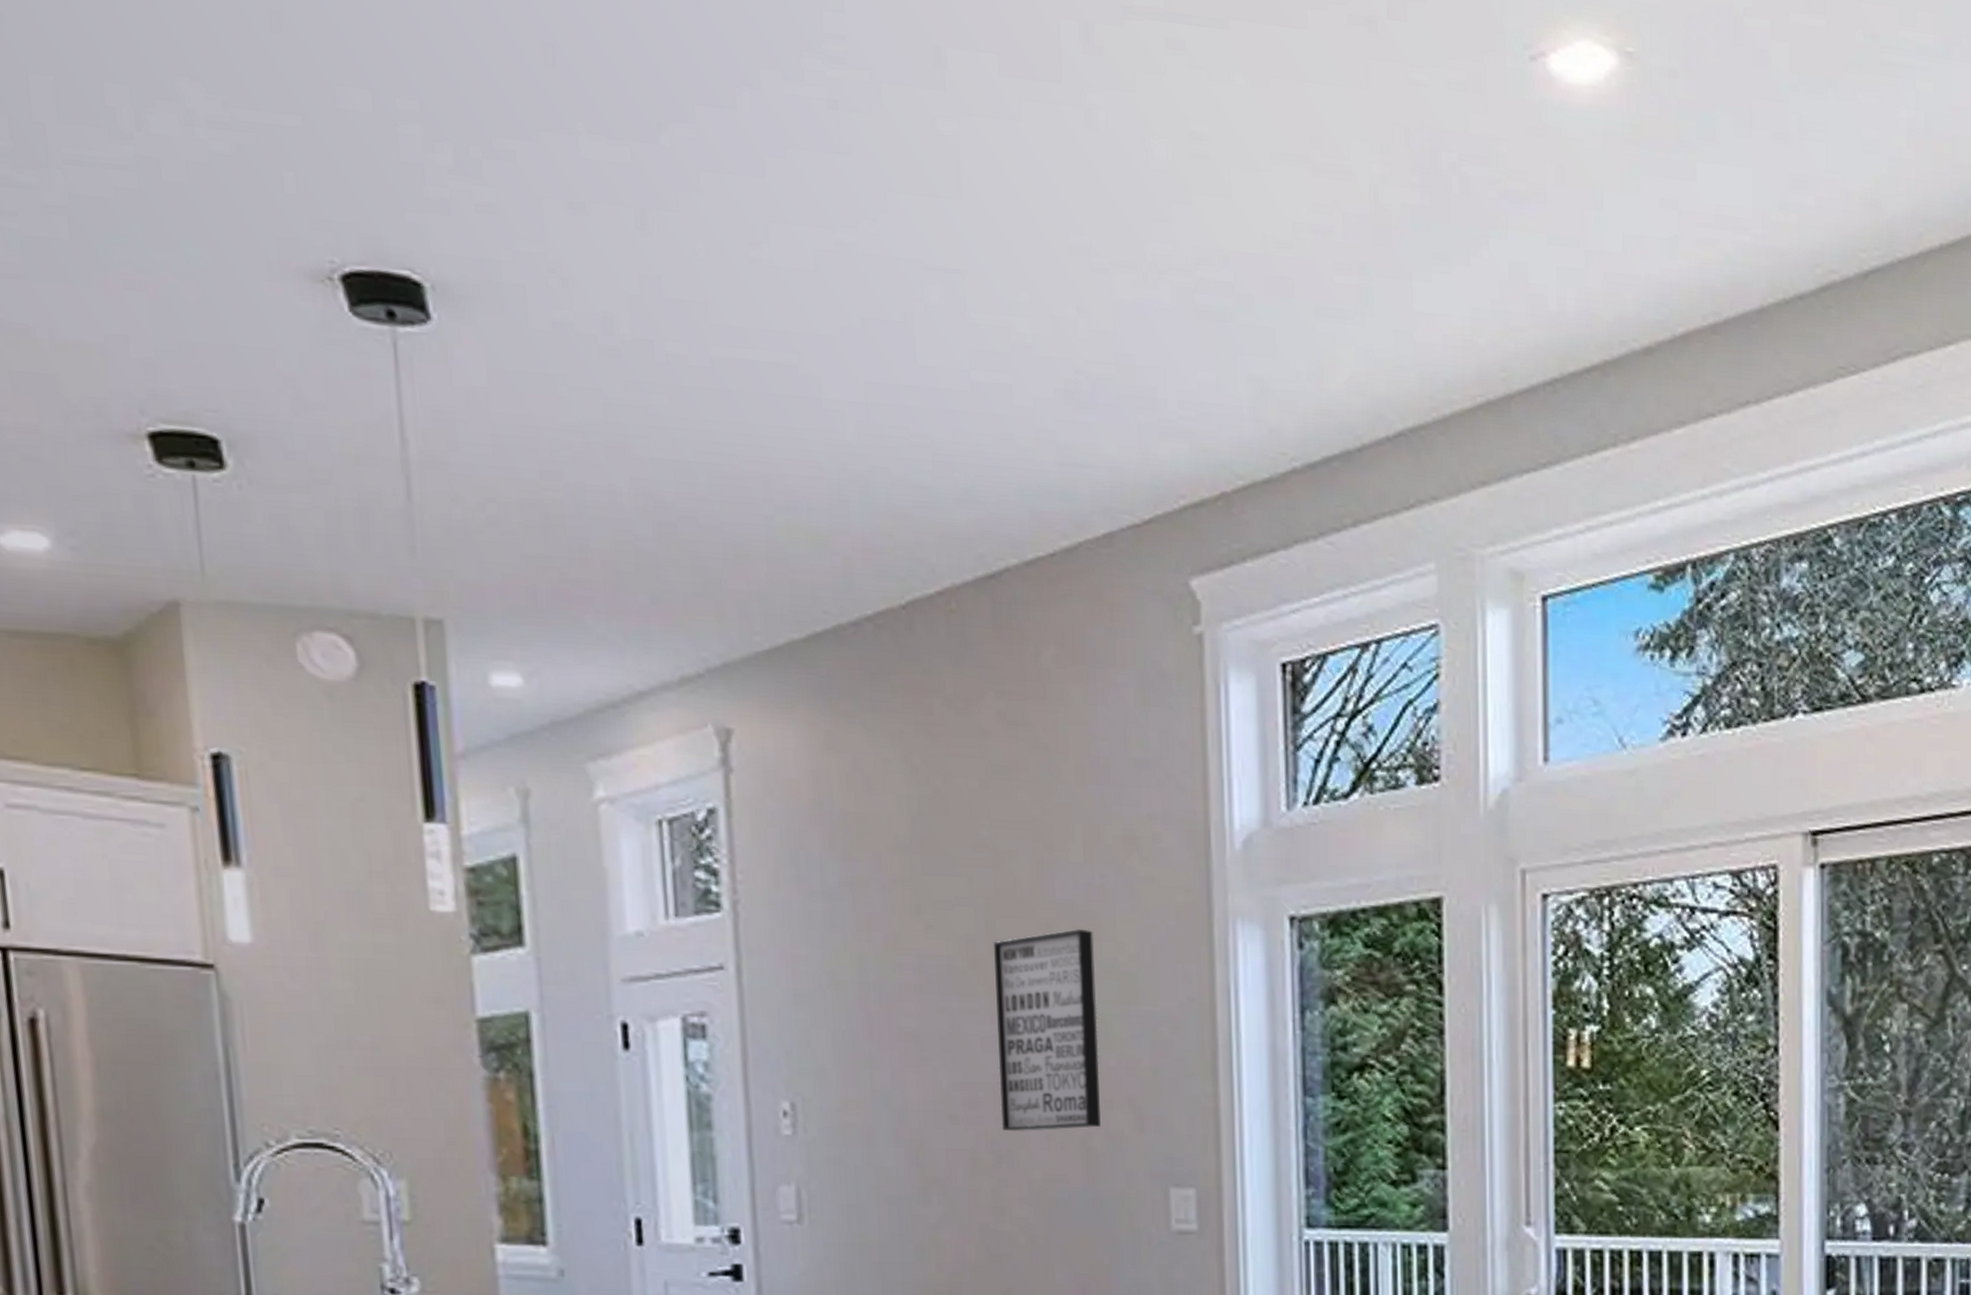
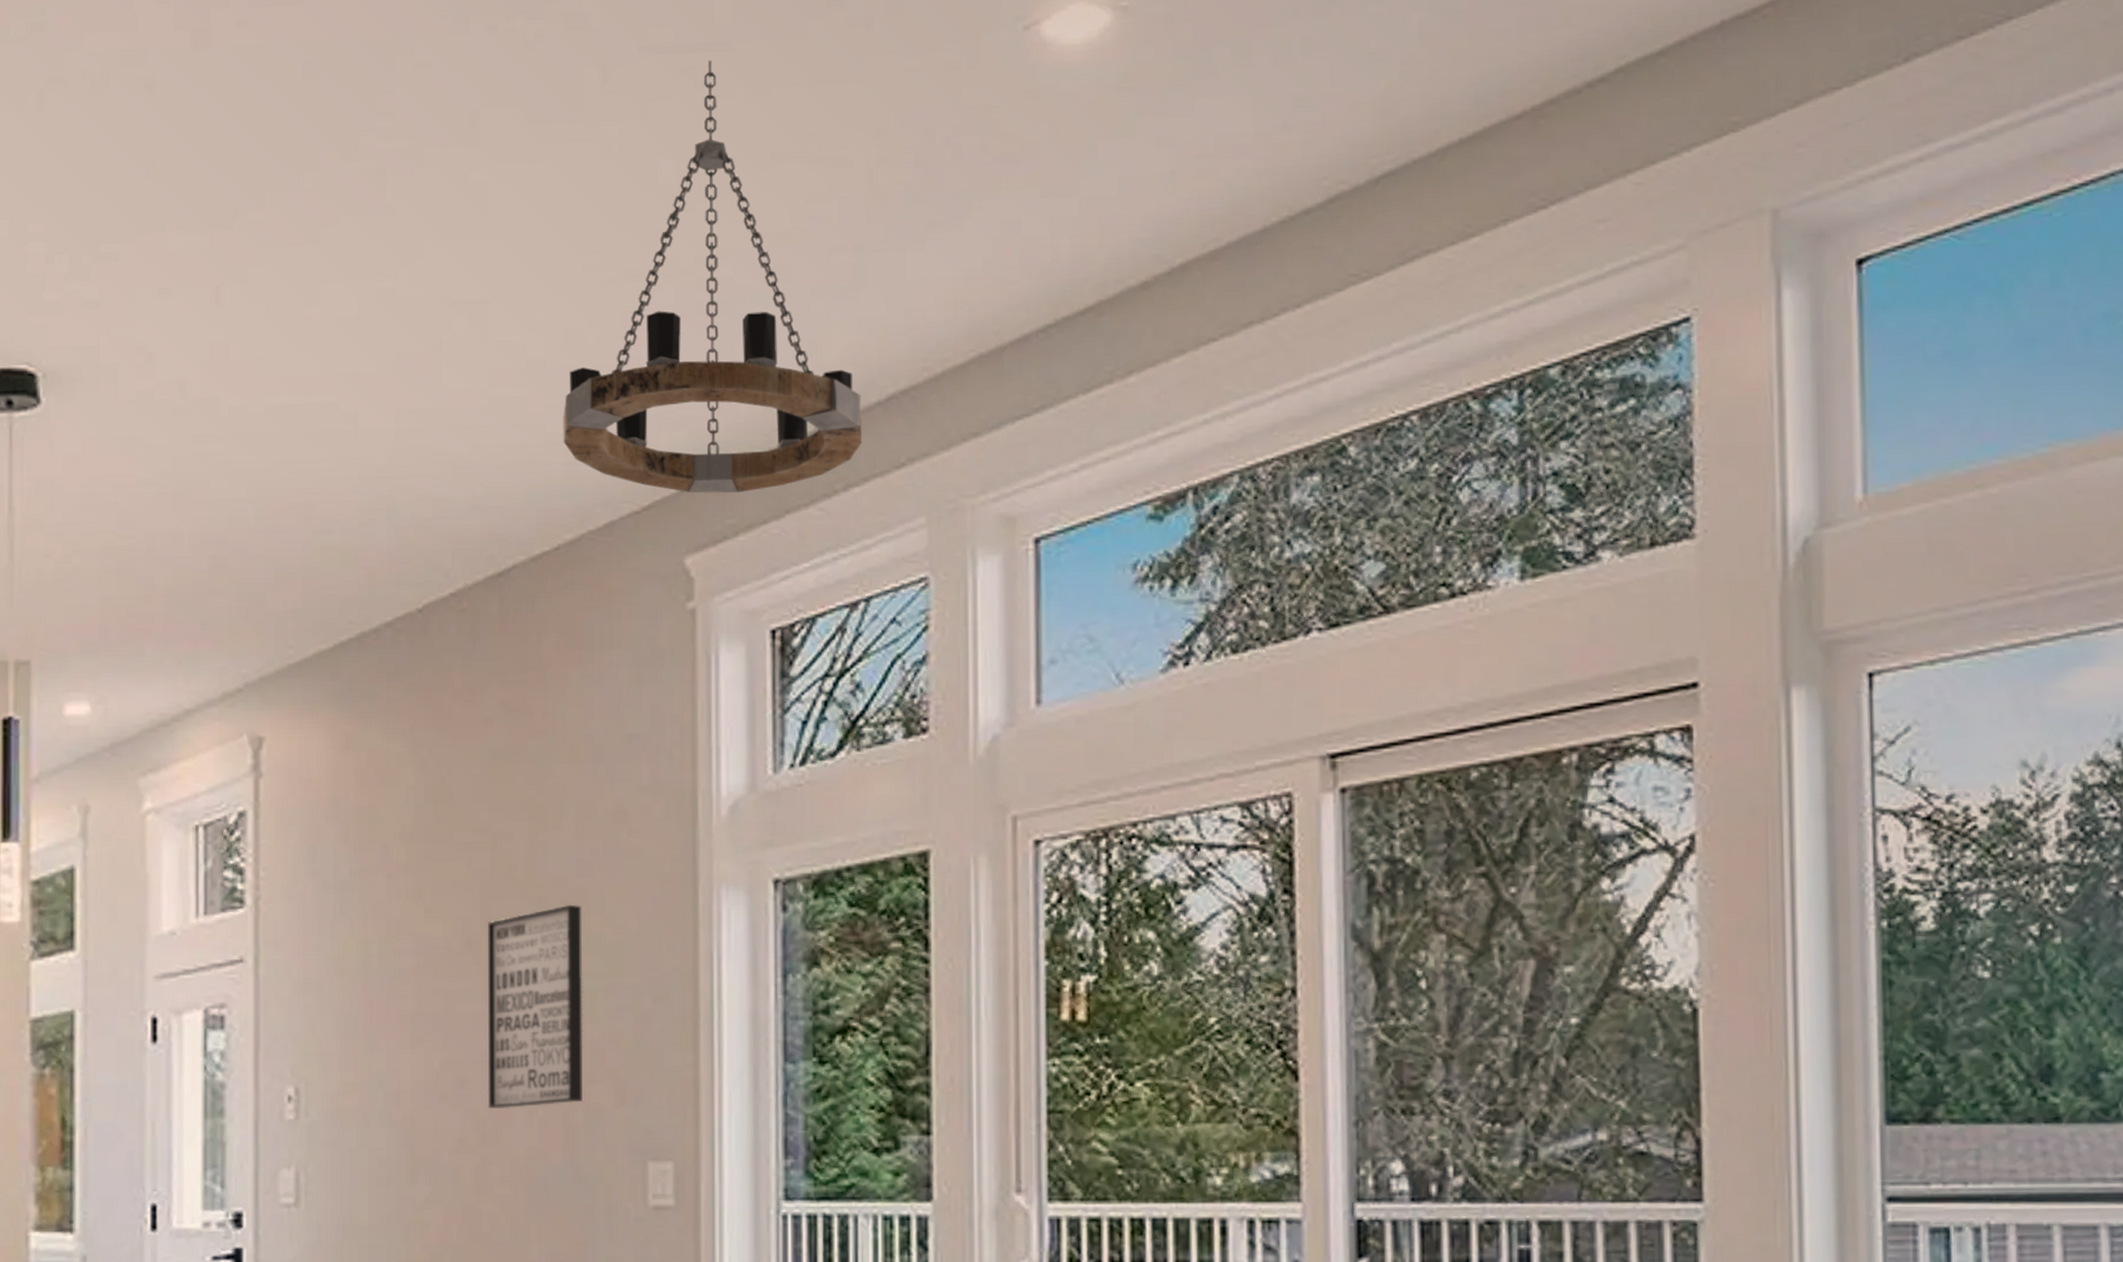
chandelier: none [1053,36,1370,517] -> present [563,60,862,494]

